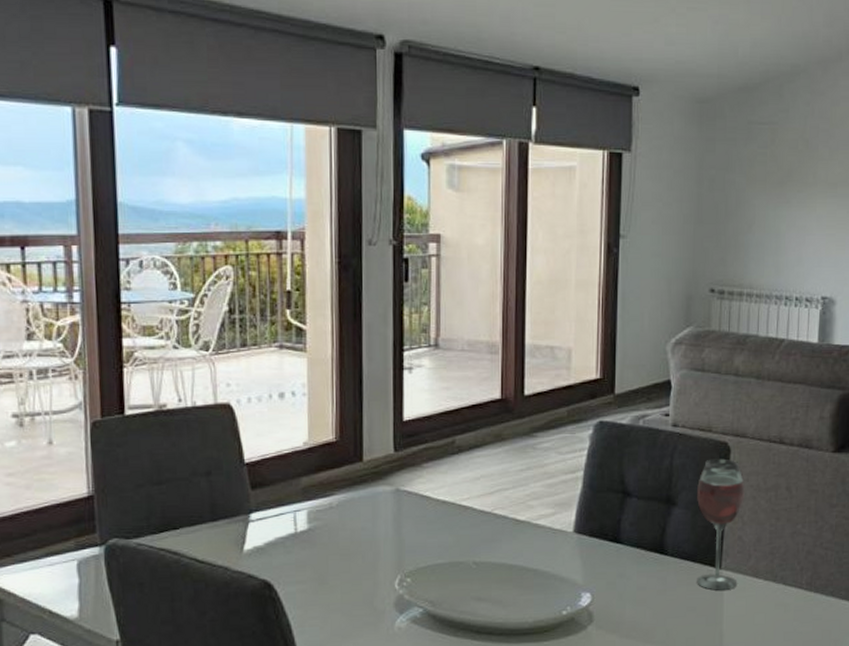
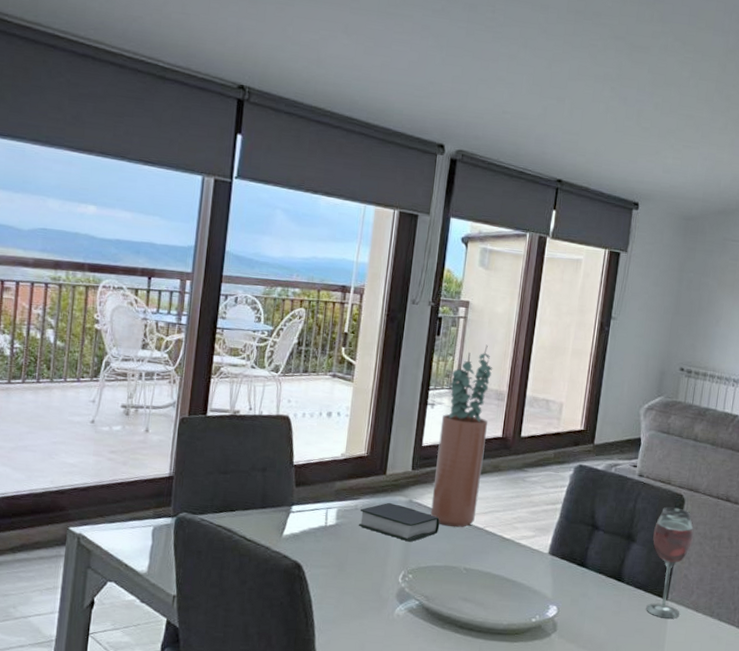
book: none [335,494,437,540] -> present [358,502,440,542]
vase: none [422,286,482,514] -> present [430,344,493,527]

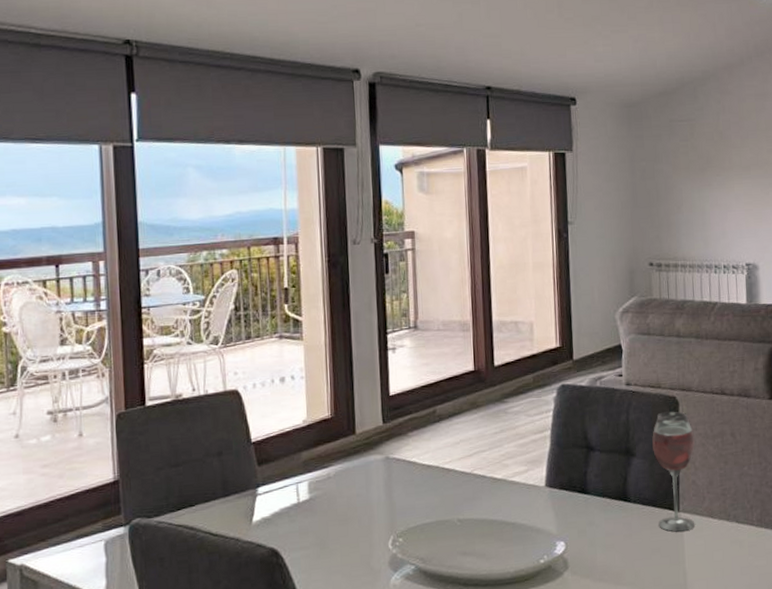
book: present [358,502,440,542] -> none [333,463,424,503]
vase: present [430,344,493,527] -> none [405,274,461,477]

